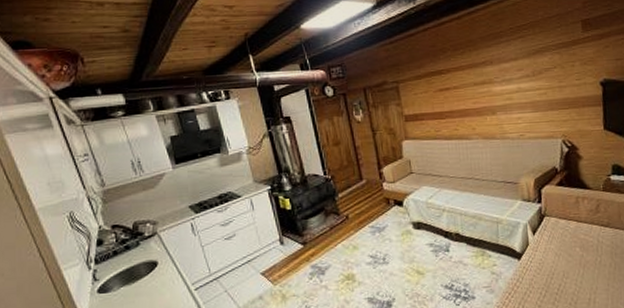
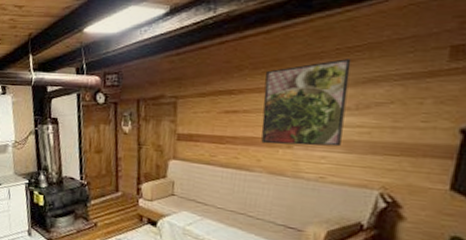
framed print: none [464,36,529,114] -> present [261,59,352,147]

